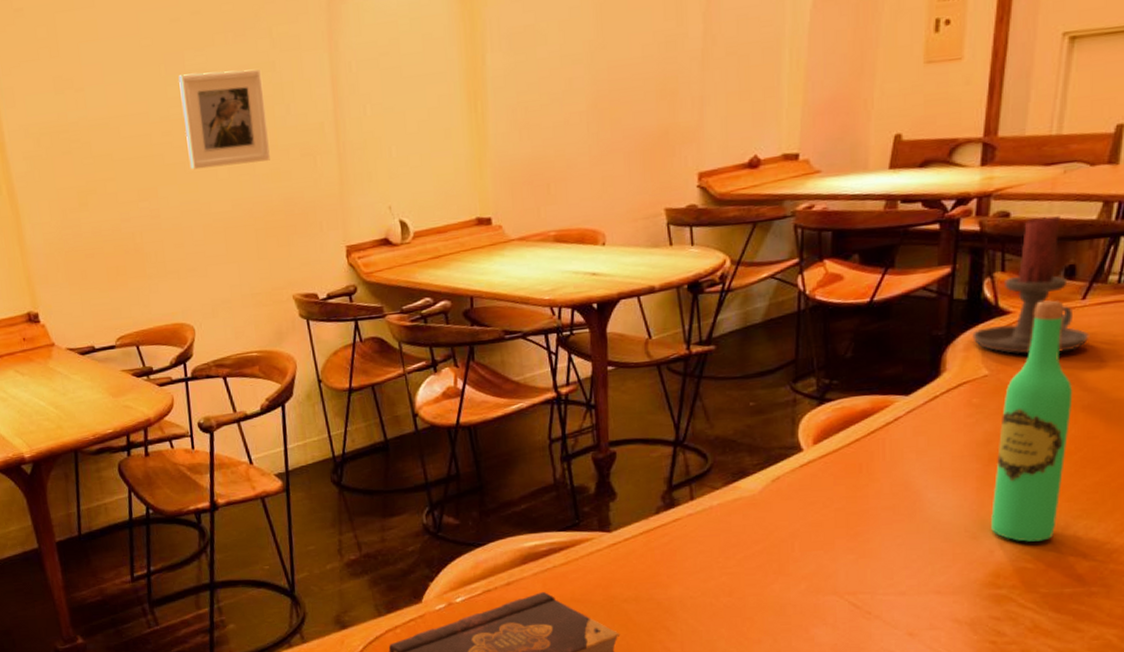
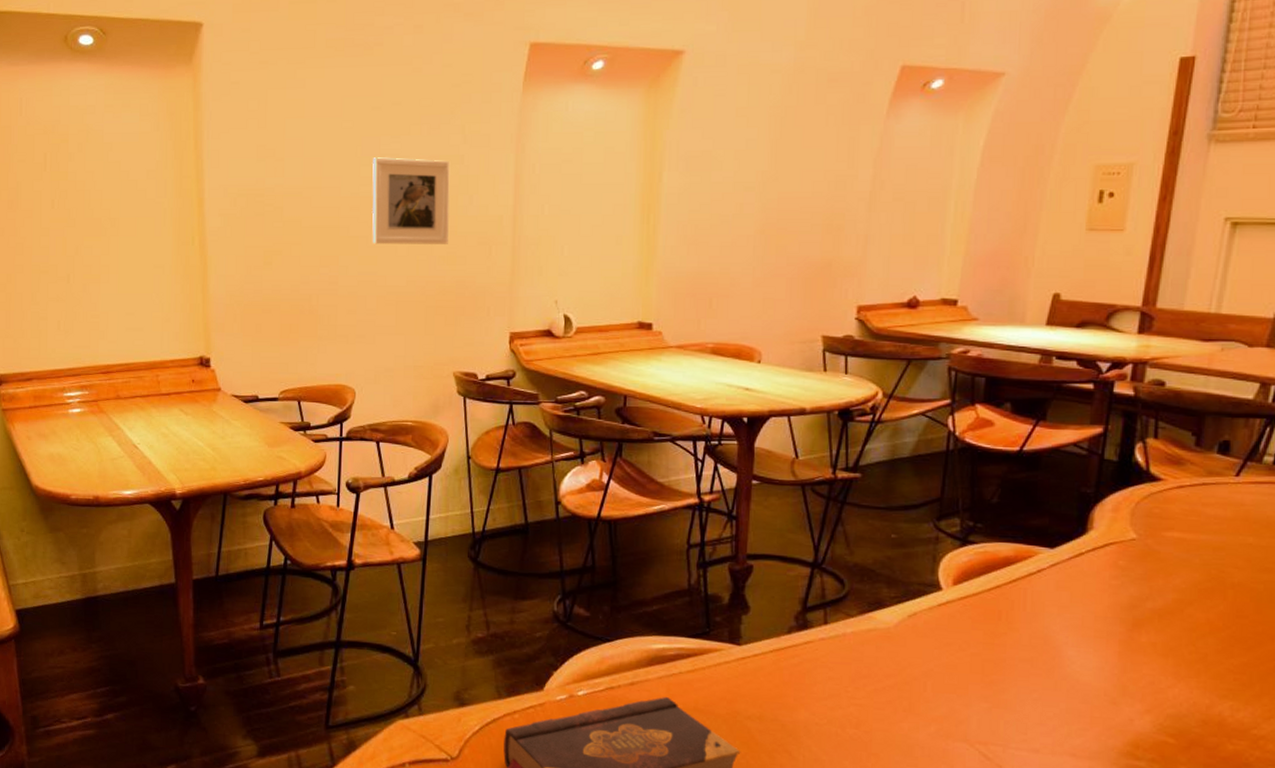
candle holder: present [972,216,1090,355] -> none [1121,389,1242,526]
wine bottle: present [991,300,1073,542] -> none [1132,472,1223,717]

